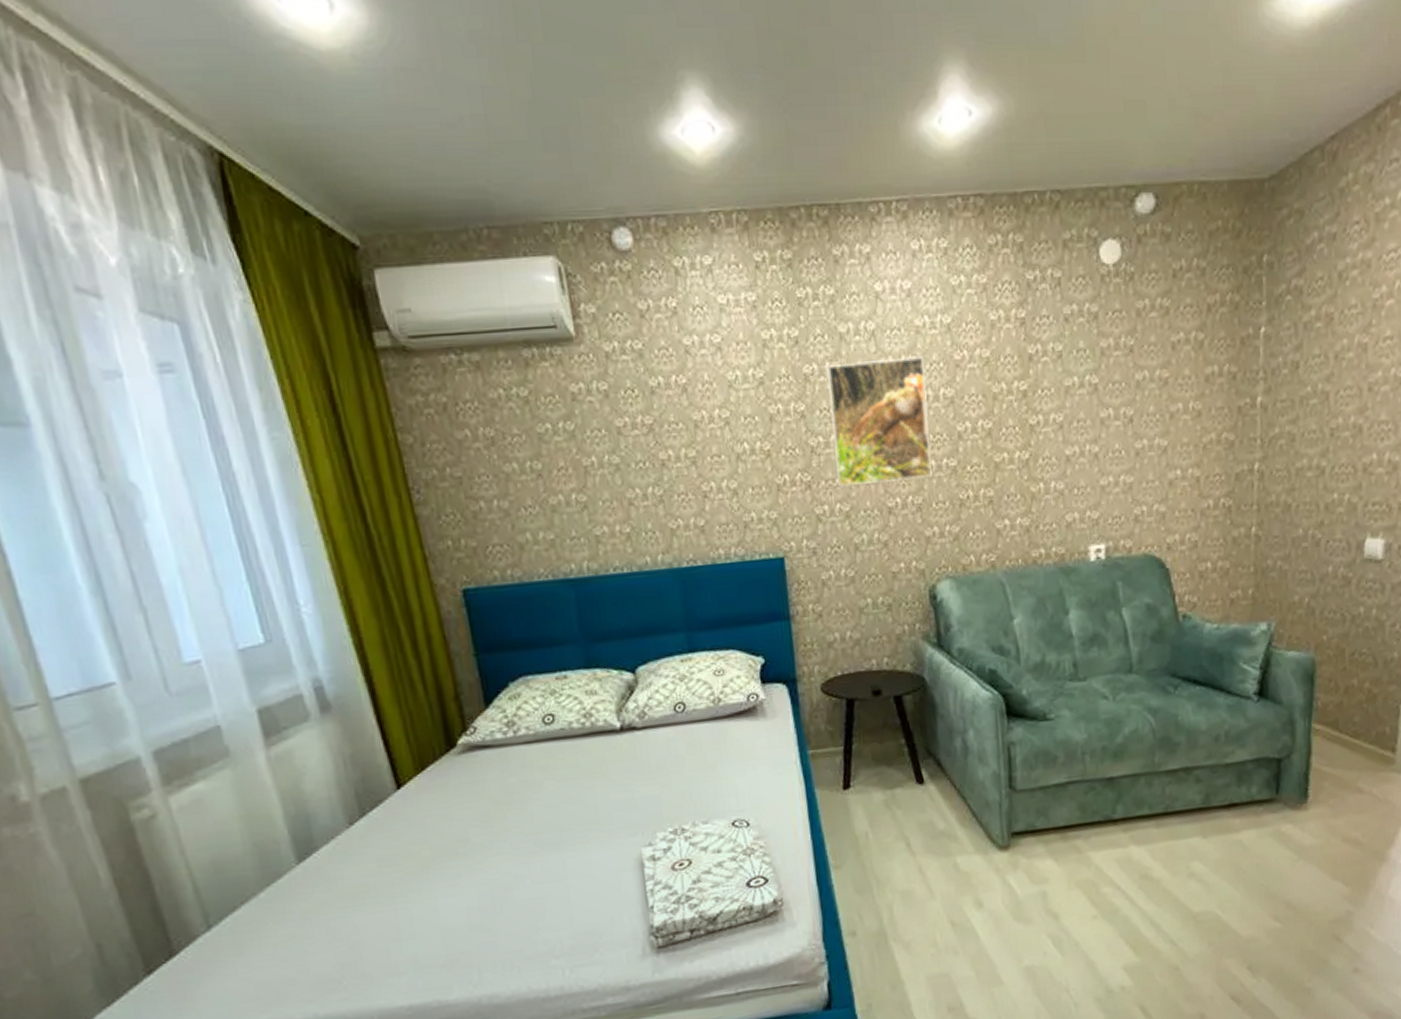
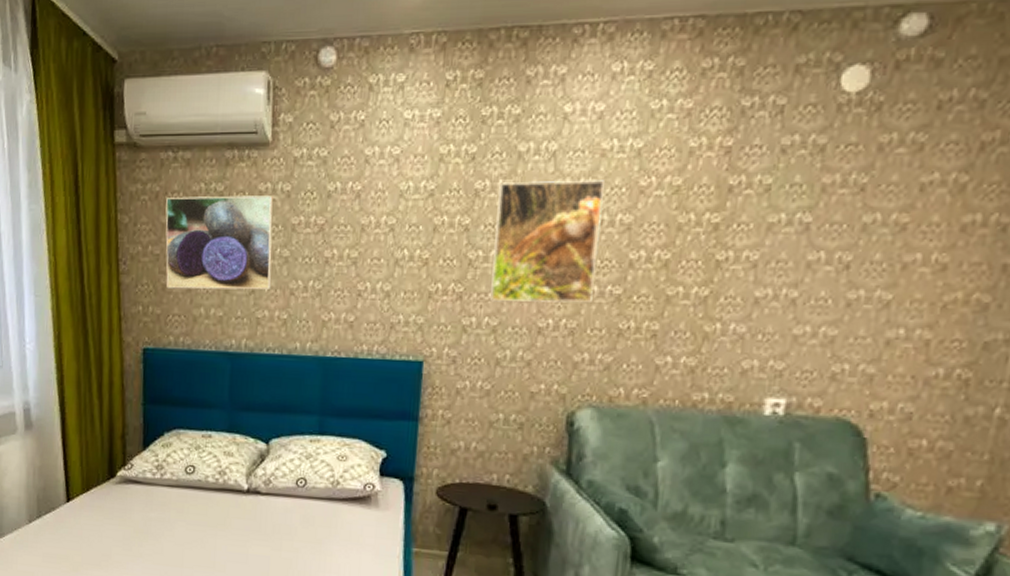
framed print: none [458,397,606,516] -> present [165,195,273,290]

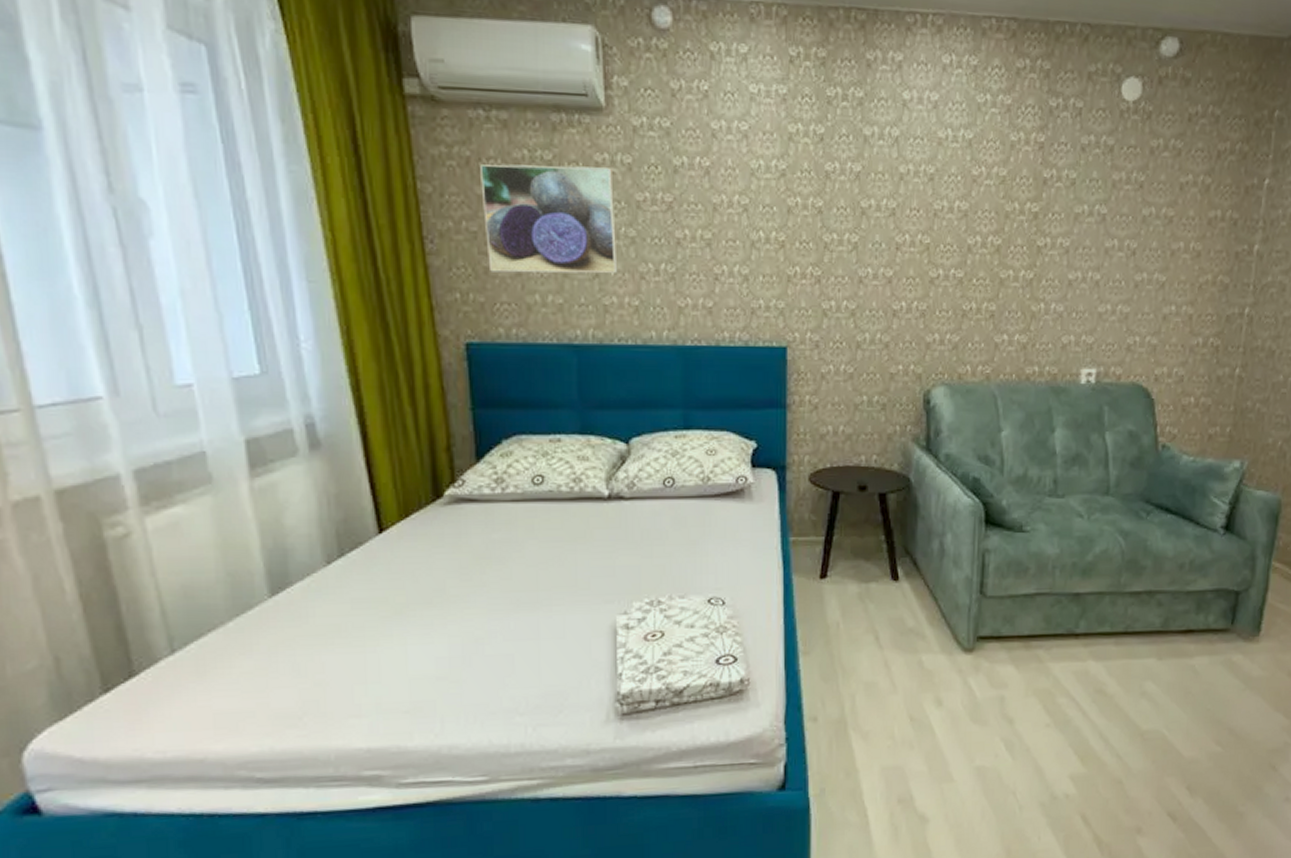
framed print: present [490,180,604,303] -> none [847,164,943,286]

